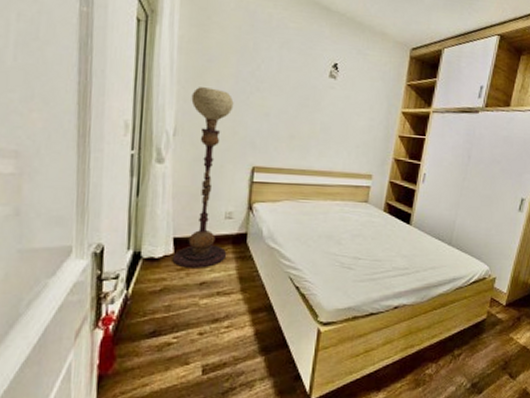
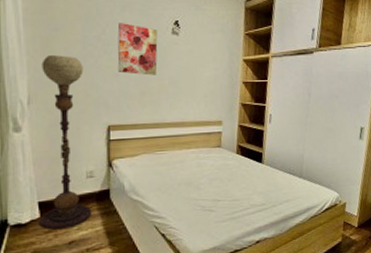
wall art: none [269,60,314,119] -> present [117,23,158,76]

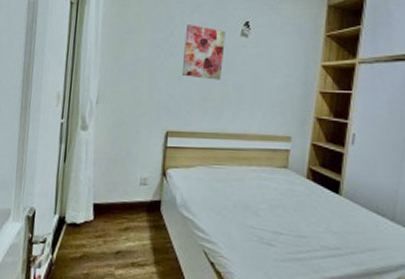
floor lamp: present [39,55,92,230] -> none [92,57,149,236]

